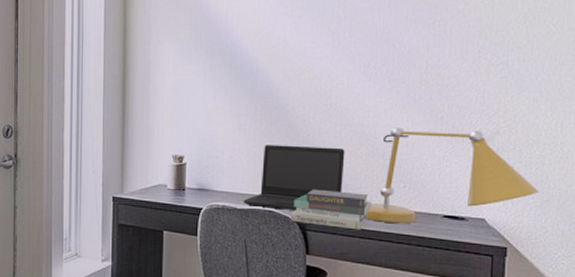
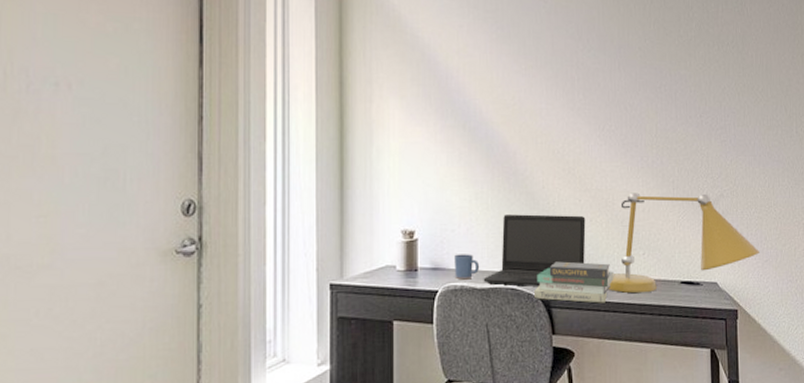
mug: none [217,178,241,201] -> present [454,254,480,280]

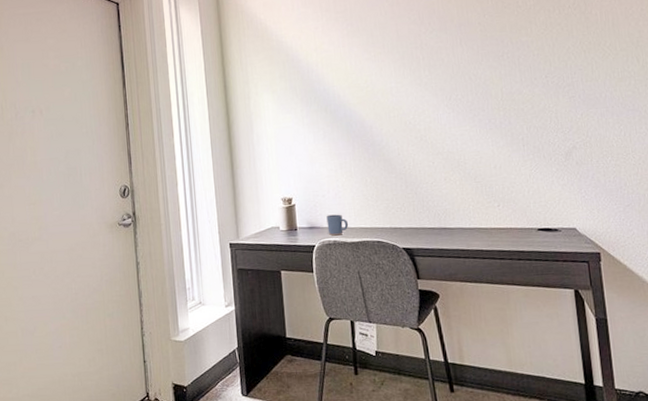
laptop: present [483,214,586,287] -> none [352,175,443,239]
books: present [533,261,614,303] -> none [397,216,472,251]
table lamp: present [608,192,759,294] -> none [466,147,620,241]

